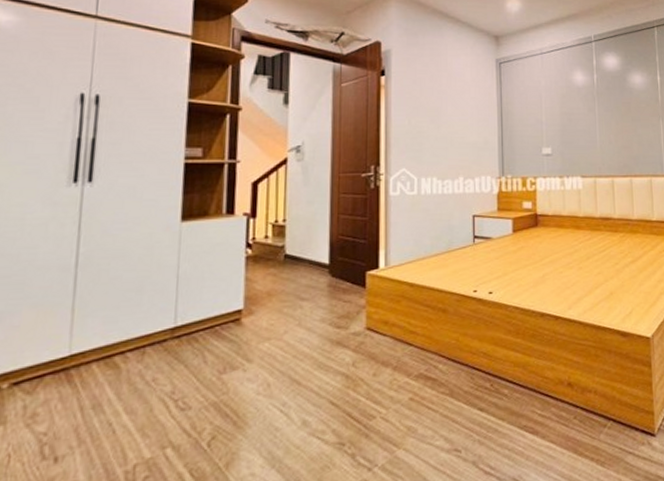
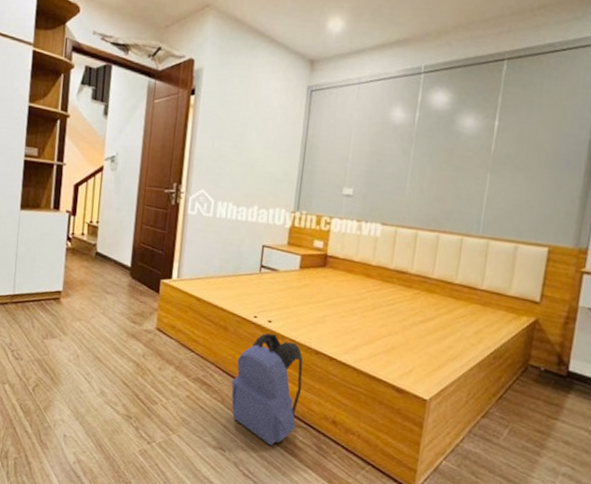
backpack: none [458,305,533,430] -> present [231,333,303,446]

